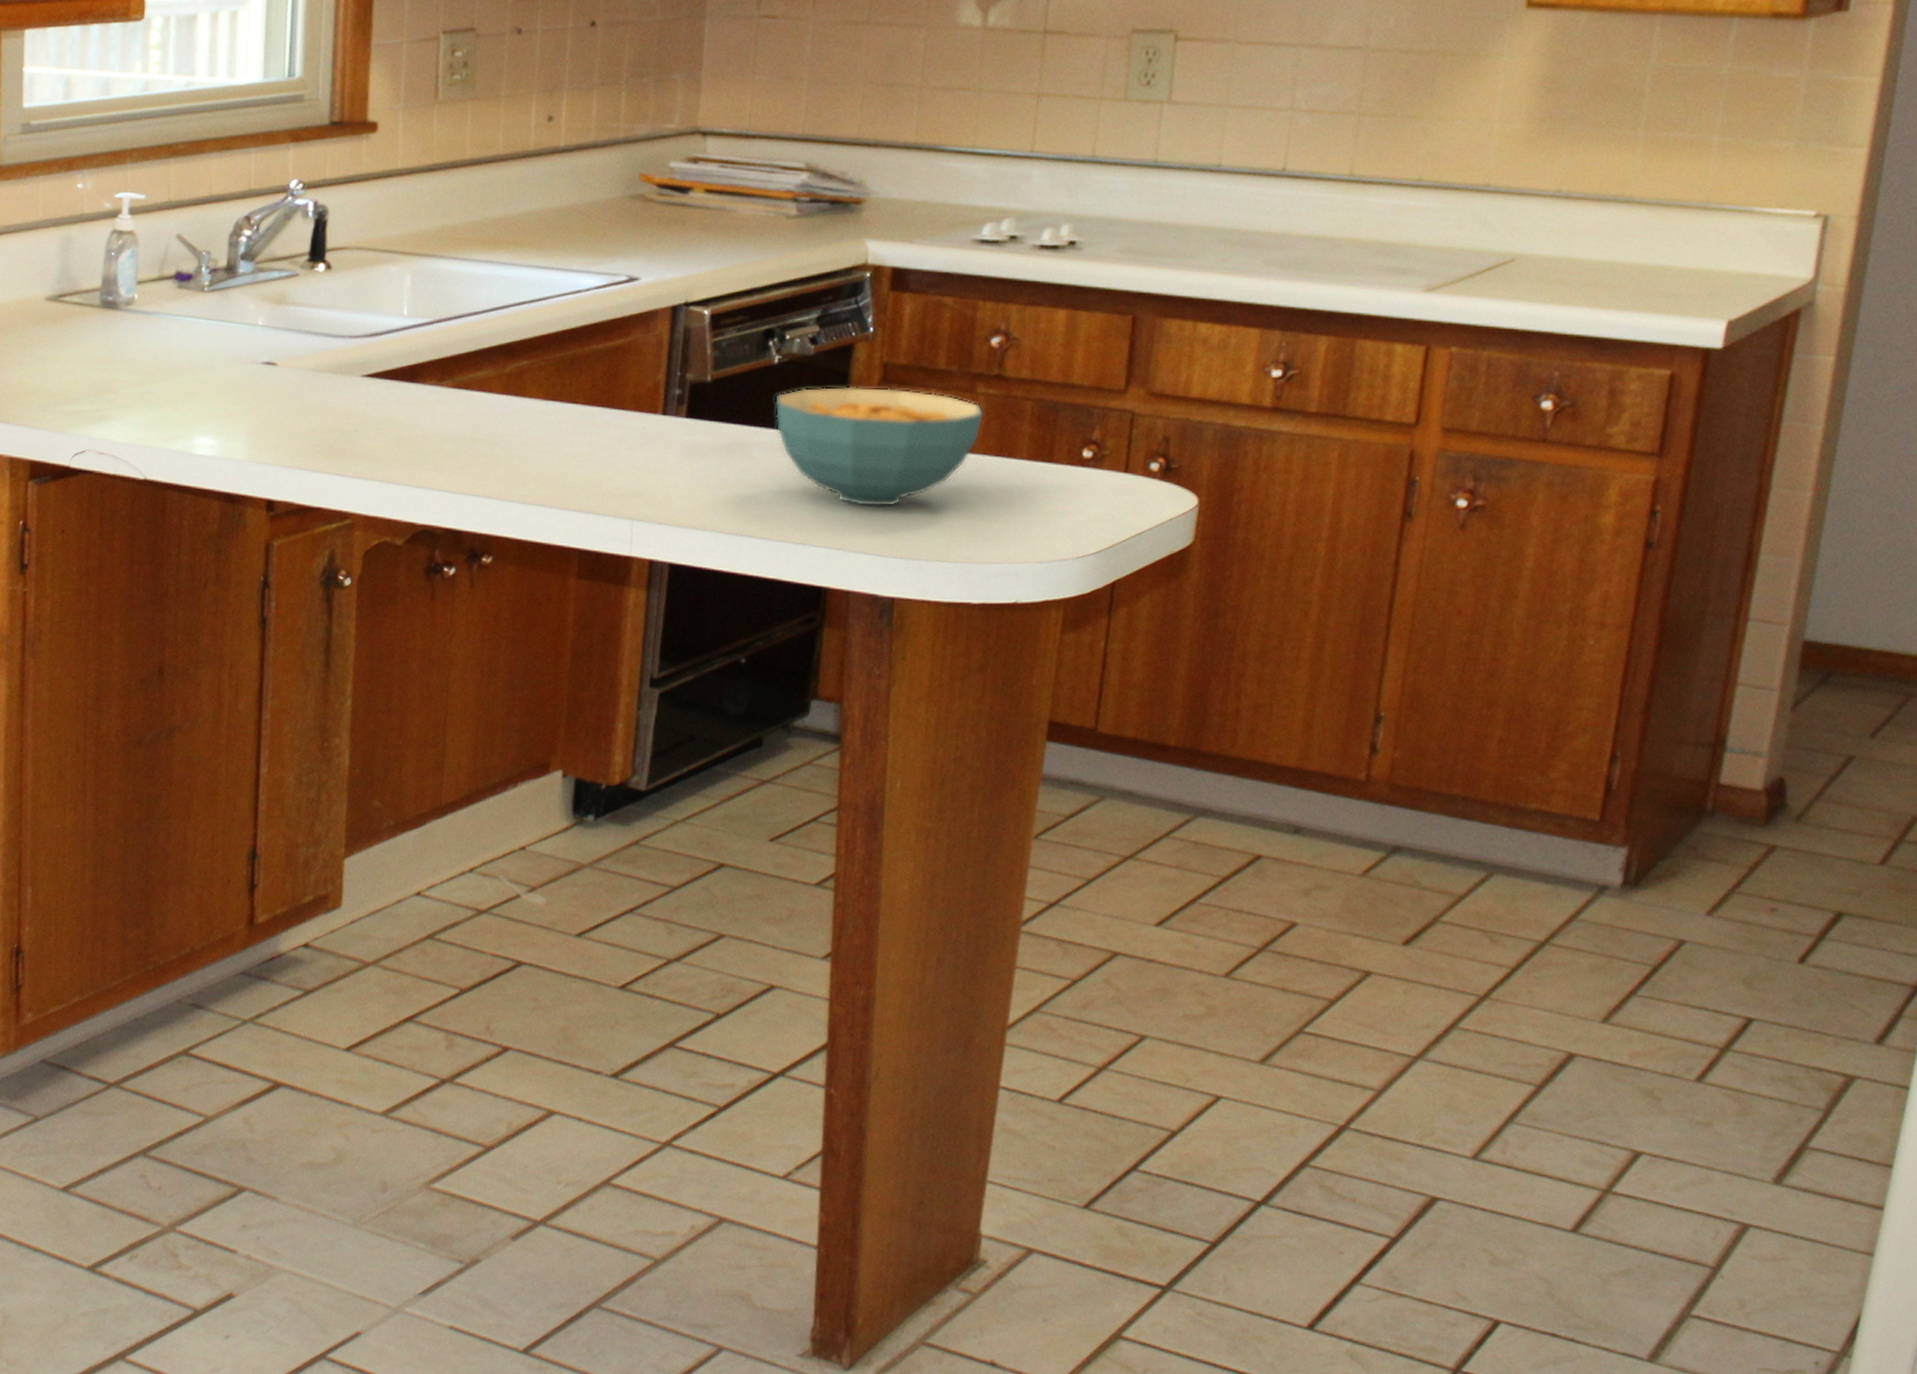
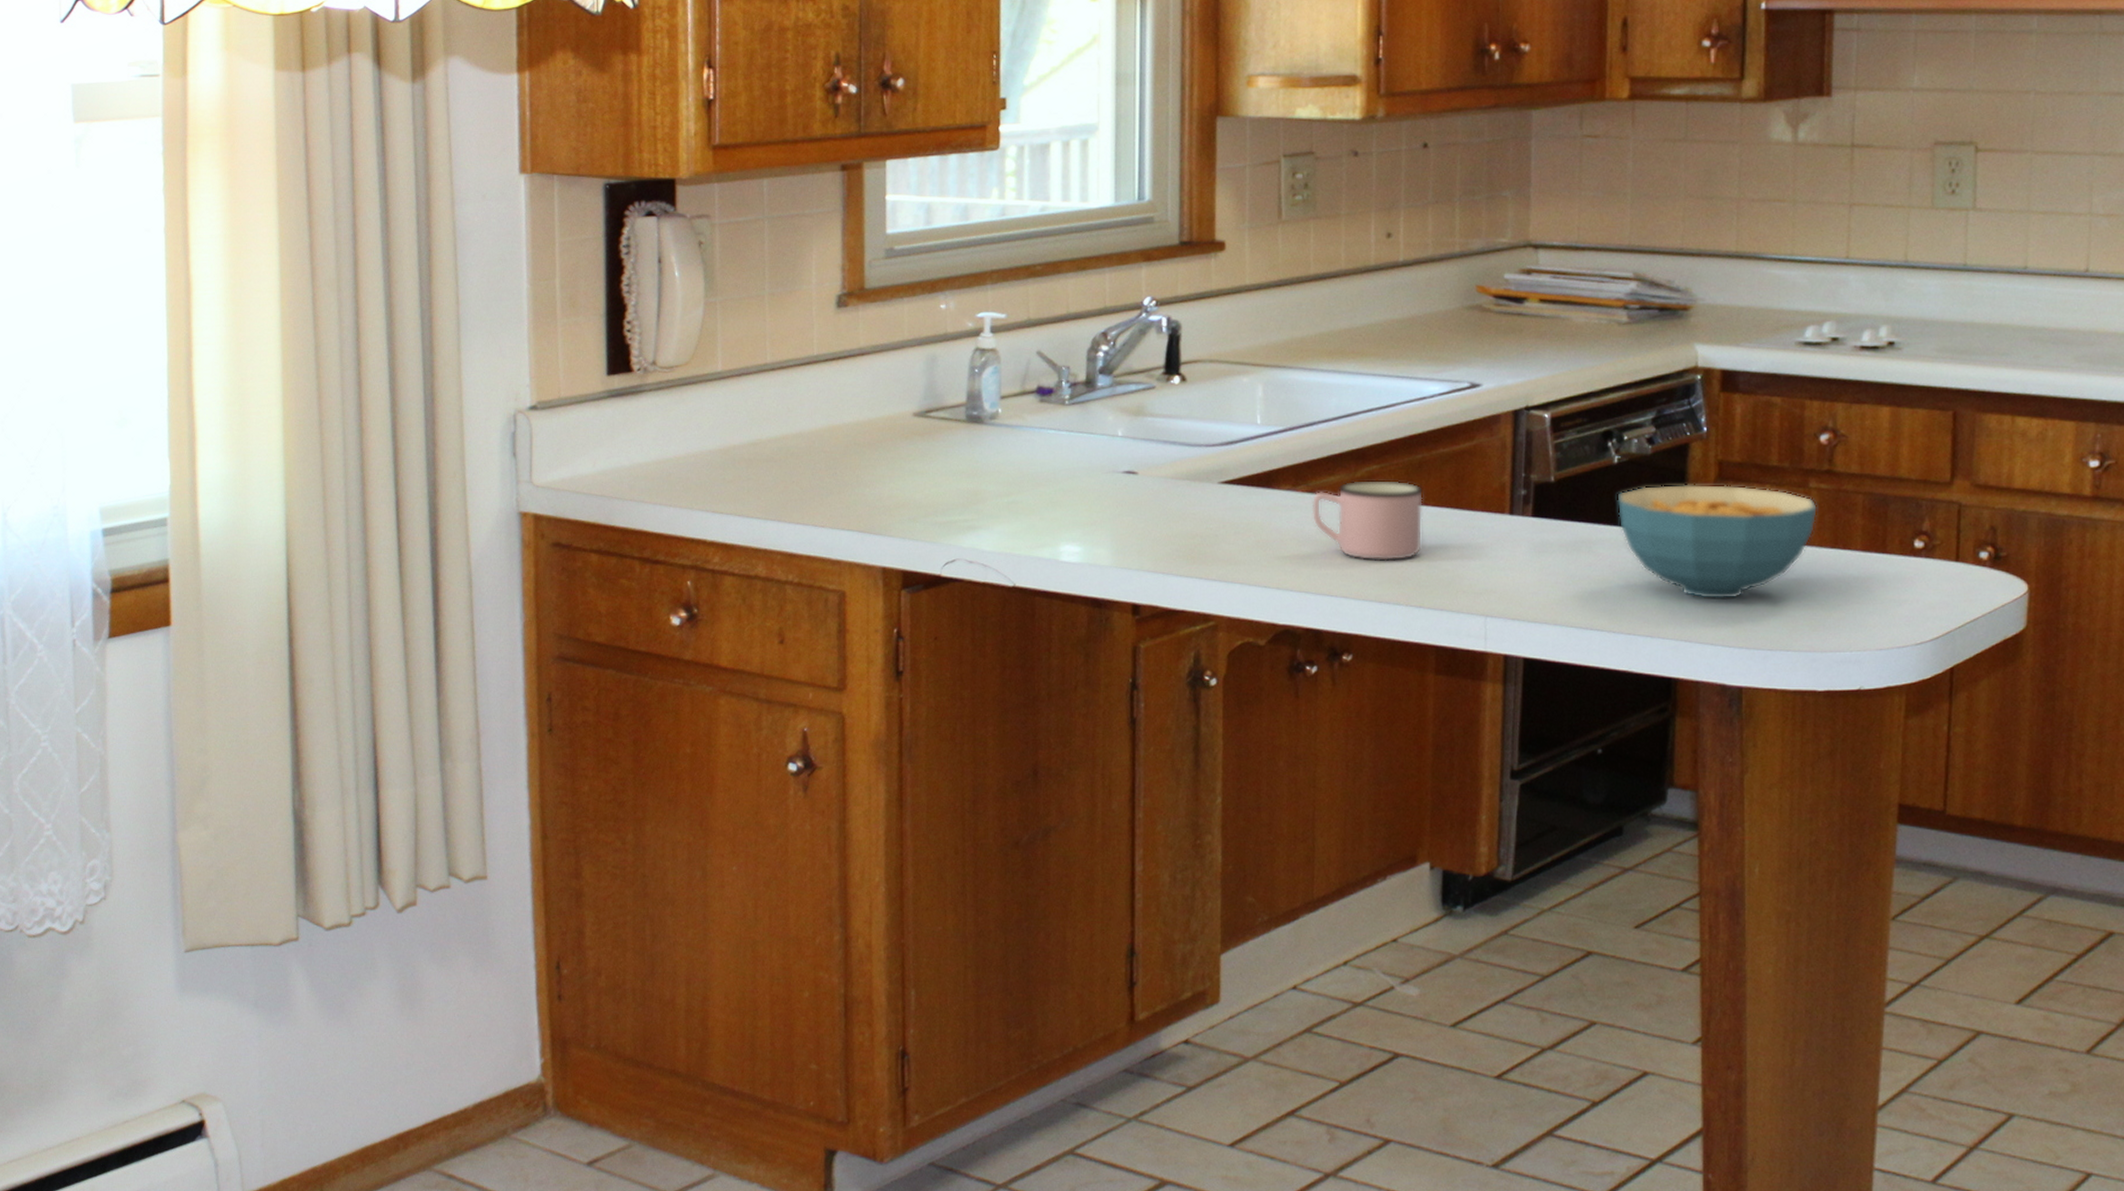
mug: none [456,375,574,461] -> present [1311,479,1424,561]

